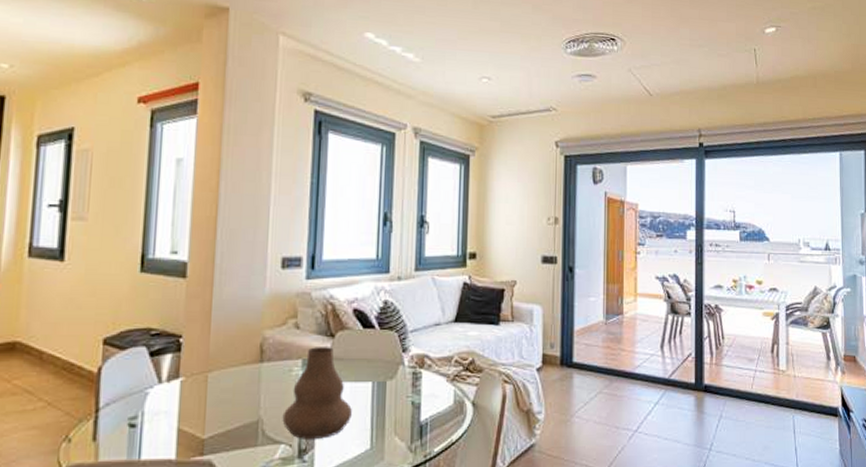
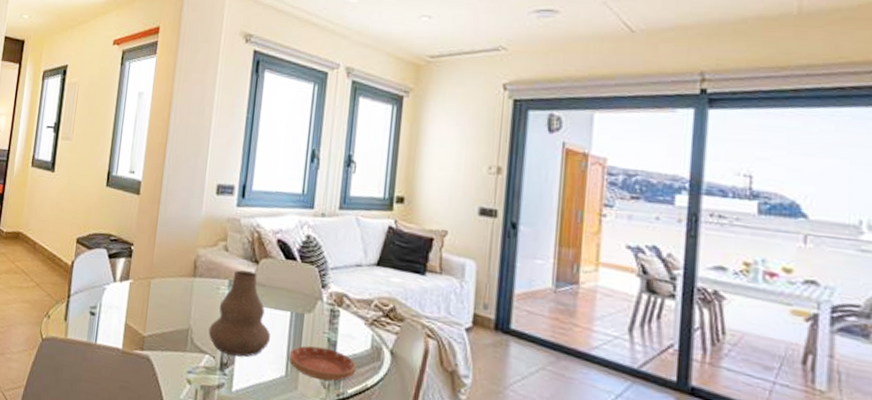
saucer: none [373,412,441,445] -> present [288,345,356,382]

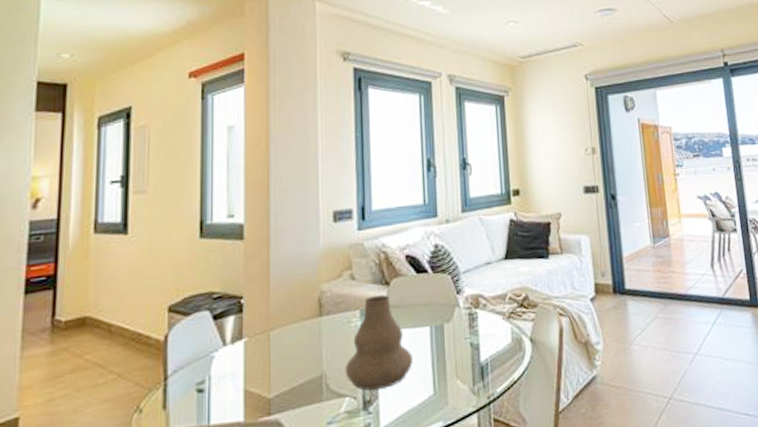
saucer: present [288,345,356,382] -> none [434,353,501,389]

